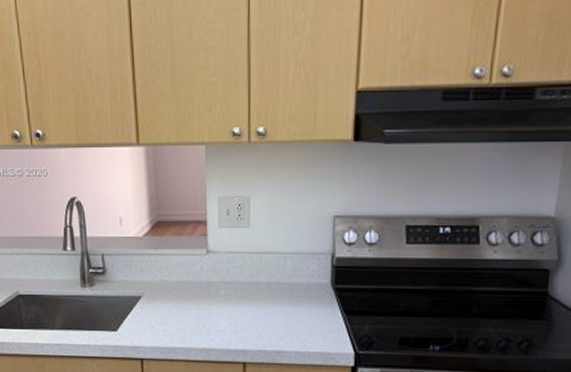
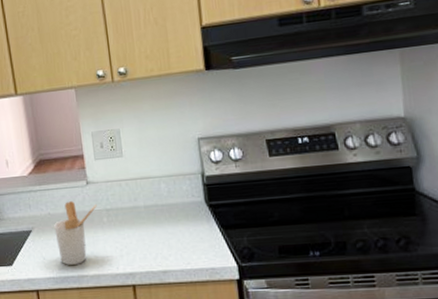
utensil holder: none [166,269,215,337] -> present [54,201,97,266]

